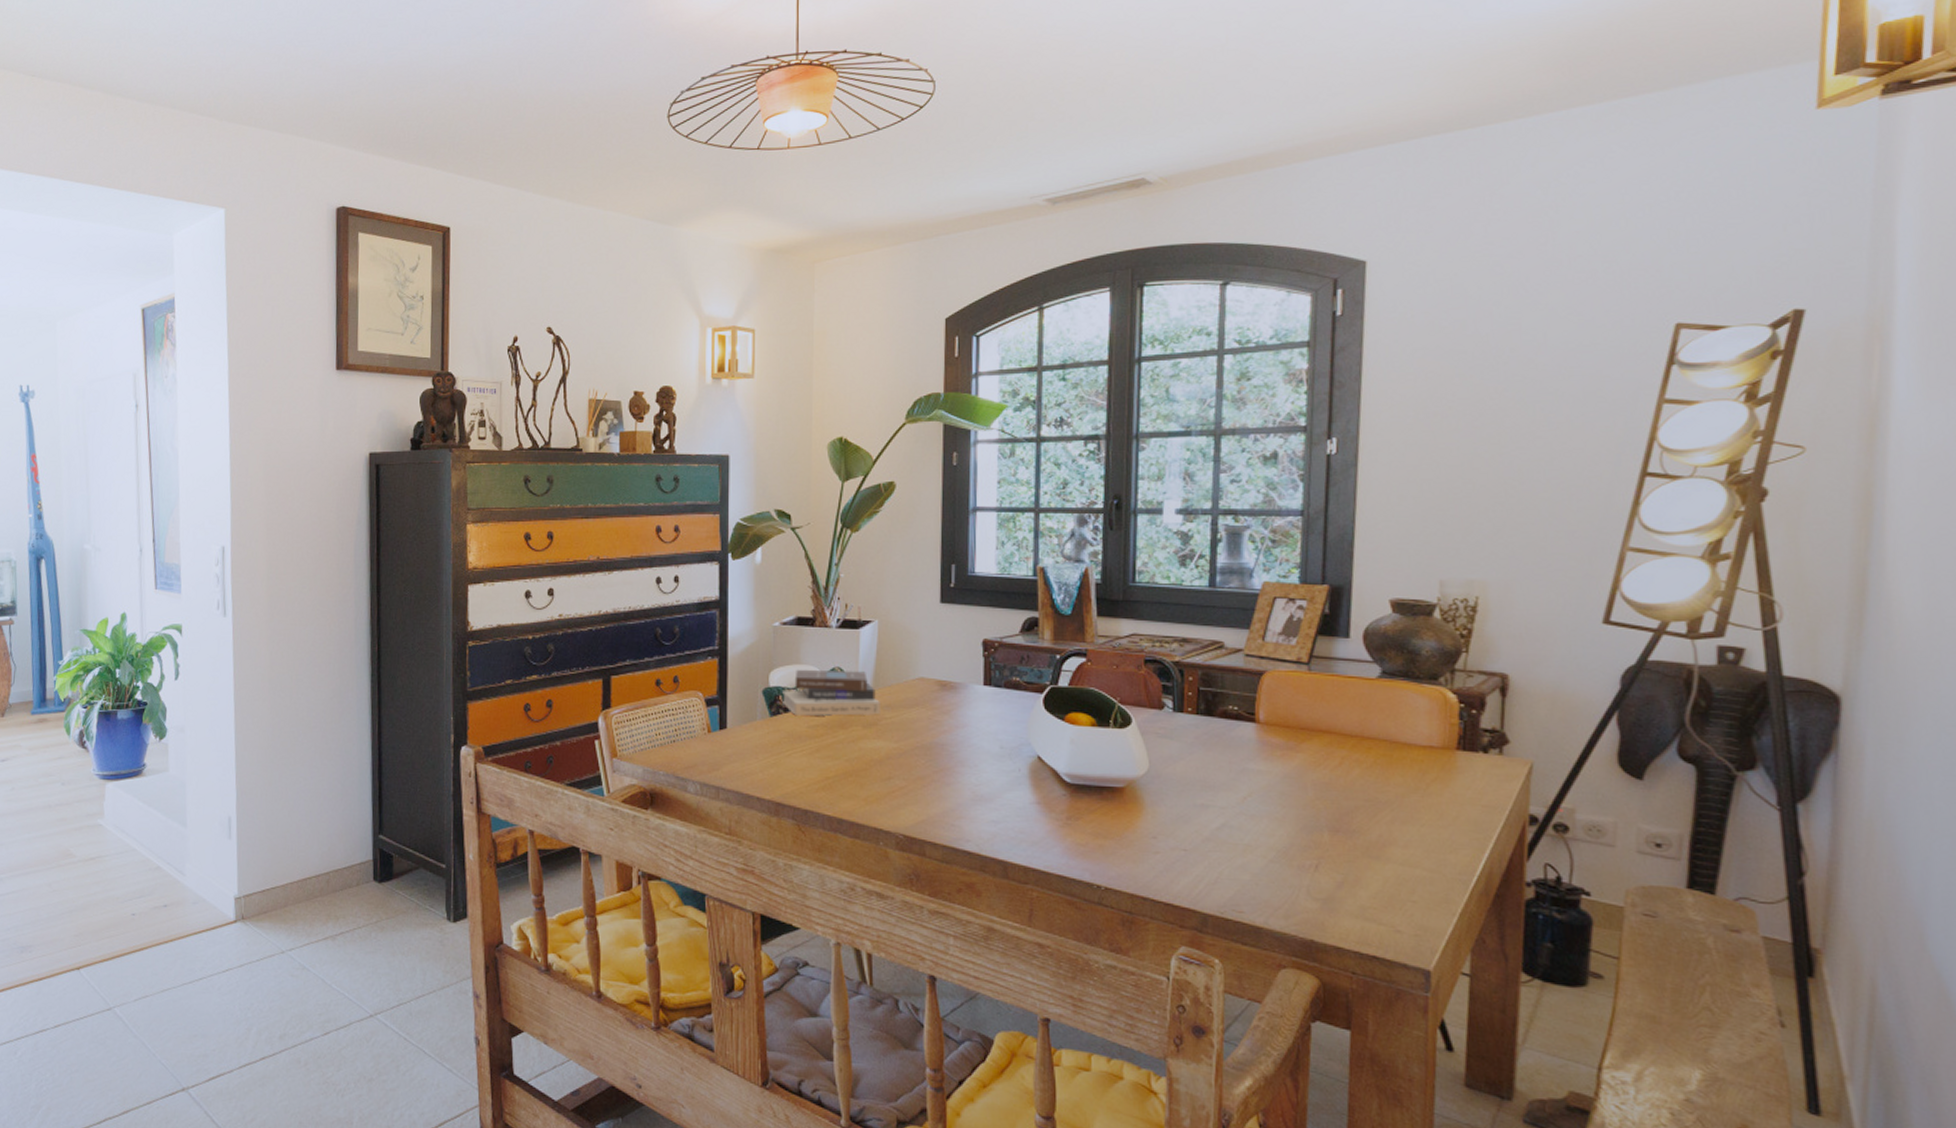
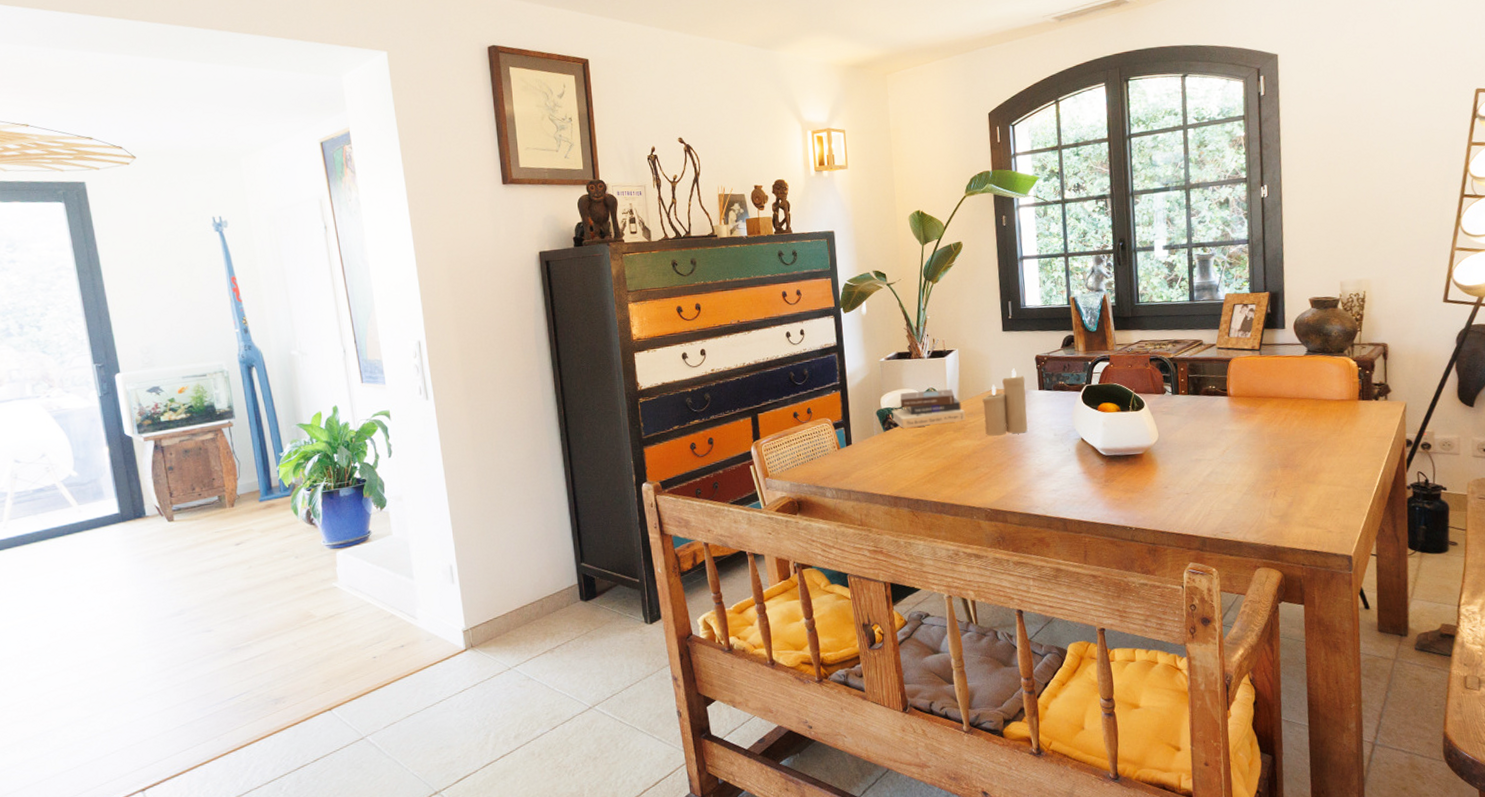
candle: none [905,653,966,740] -> present [982,368,1028,436]

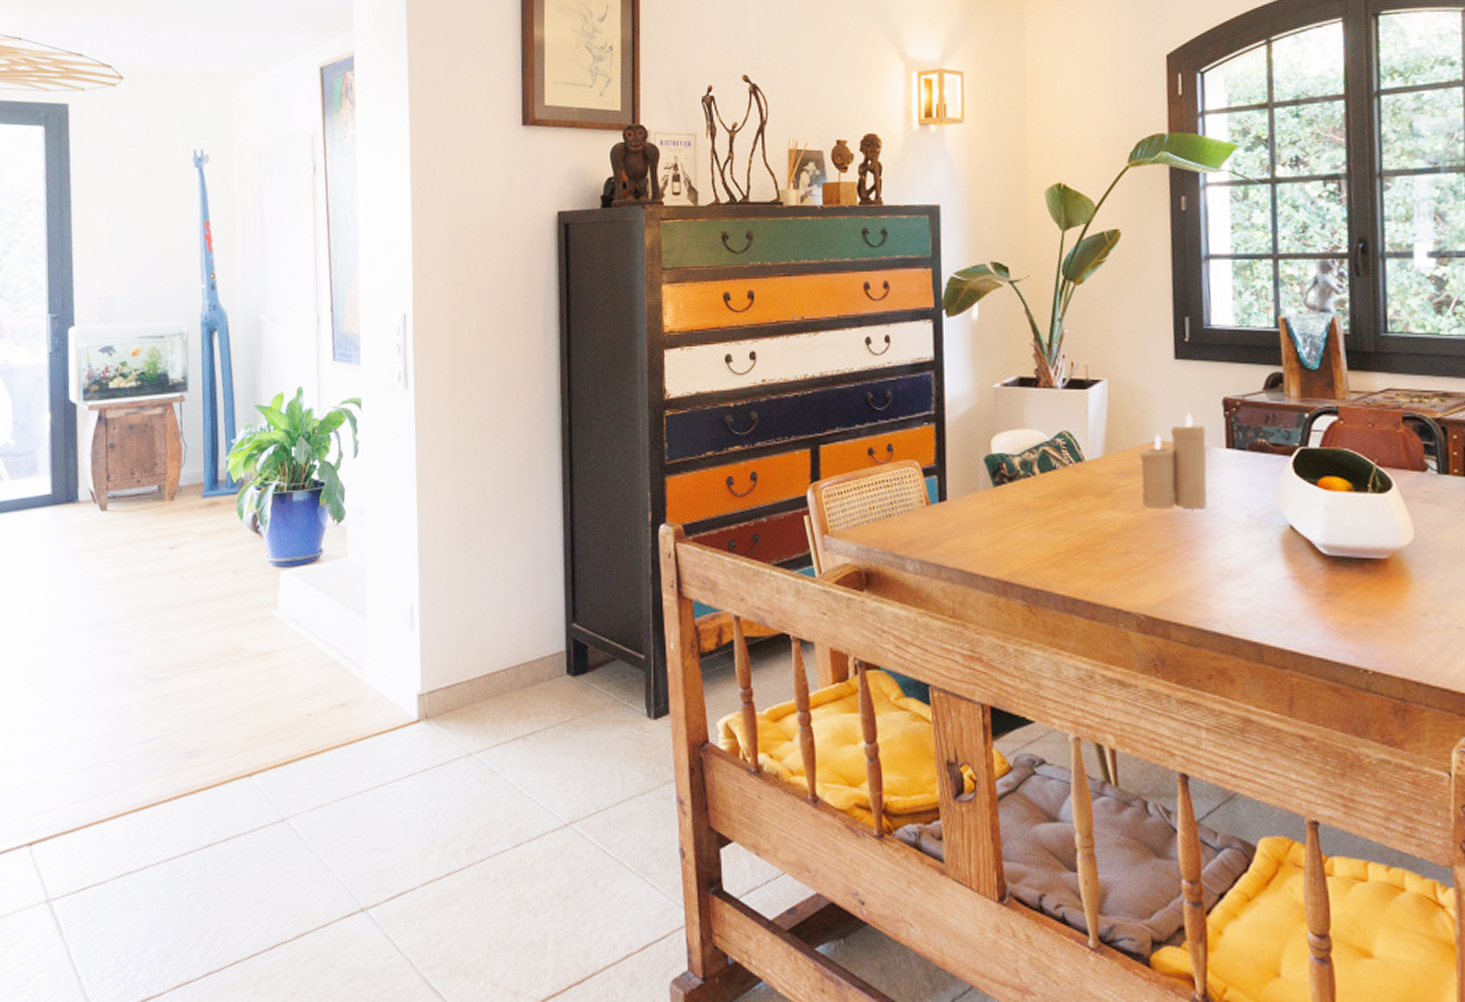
books: present [891,389,966,429] -> none [1006,434,1114,486]

